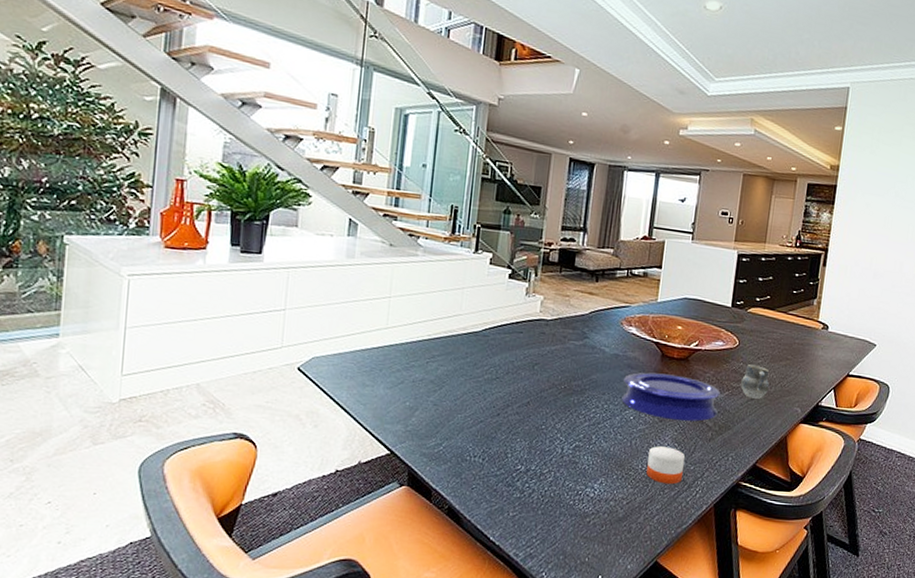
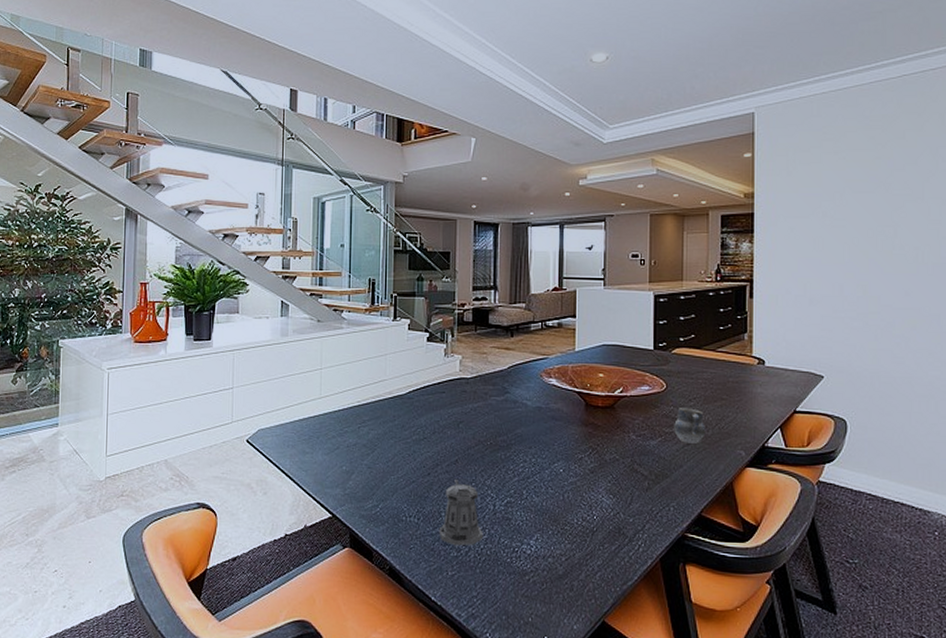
pepper shaker: none [503,420,549,488] -> present [438,478,484,546]
plate: present [621,372,720,422] -> none [549,423,652,472]
candle: present [646,446,685,485] -> none [583,499,622,539]

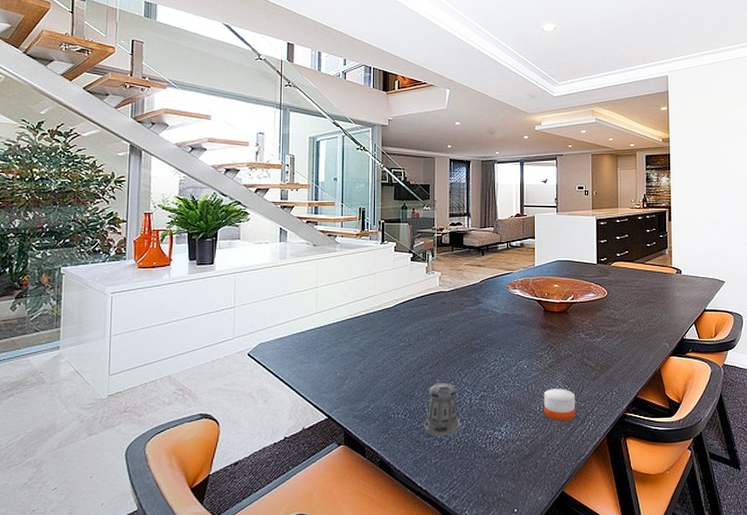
candle: none [583,499,622,539] -> present [544,389,575,422]
cup: present [674,408,706,443] -> none [614,310,639,339]

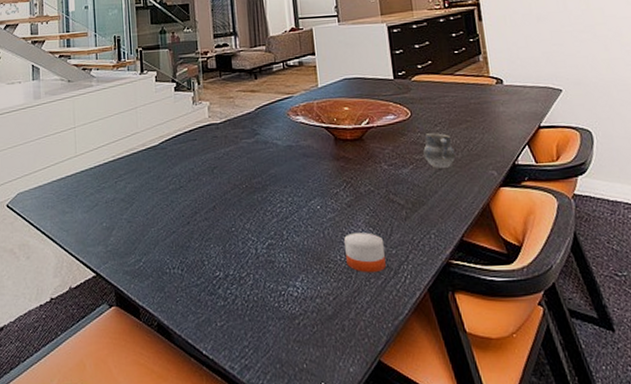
pepper shaker: present [423,378,462,437] -> none [203,225,249,295]
cup: none [614,310,639,339] -> present [423,133,456,168]

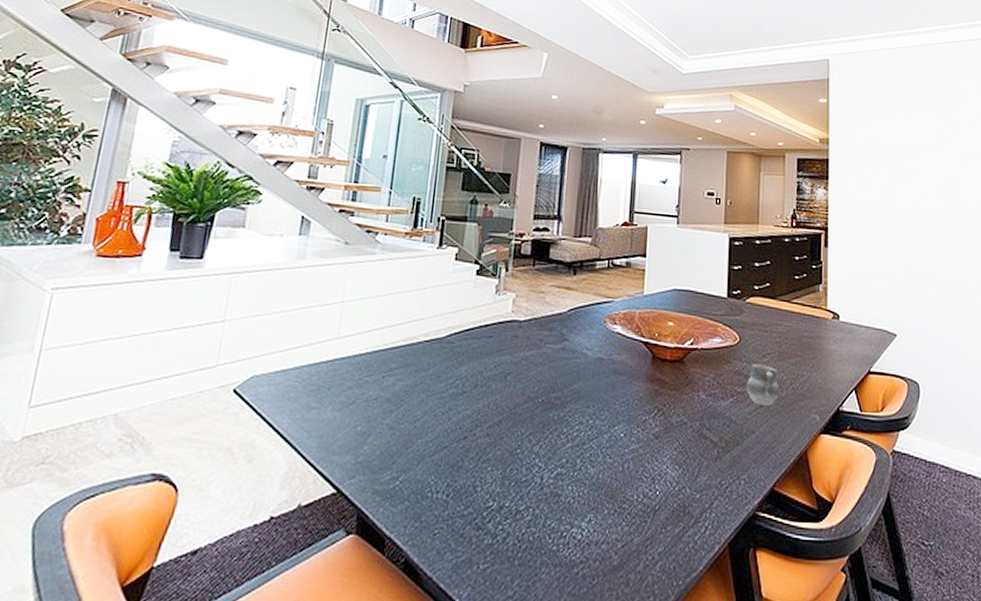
candle: present [344,232,386,273] -> none [644,470,688,519]

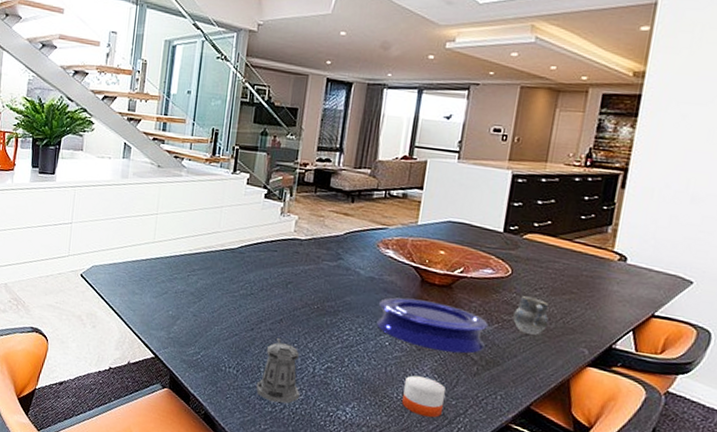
pepper shaker: none [471,443,527,531] -> present [256,337,300,404]
plate: none [609,378,724,437] -> present [376,297,488,354]
candle: none [644,470,688,519] -> present [402,375,446,418]

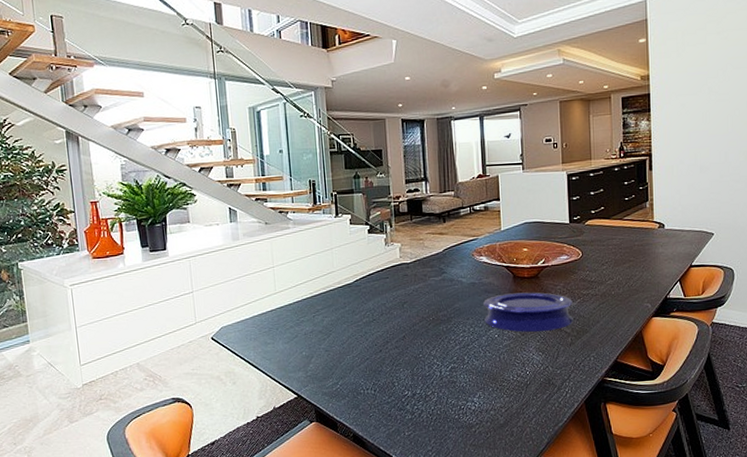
pepper shaker: present [256,337,300,404] -> none [393,352,434,410]
candle: present [402,375,446,418] -> none [517,356,551,390]
cup: present [513,296,549,335] -> none [590,271,617,302]

